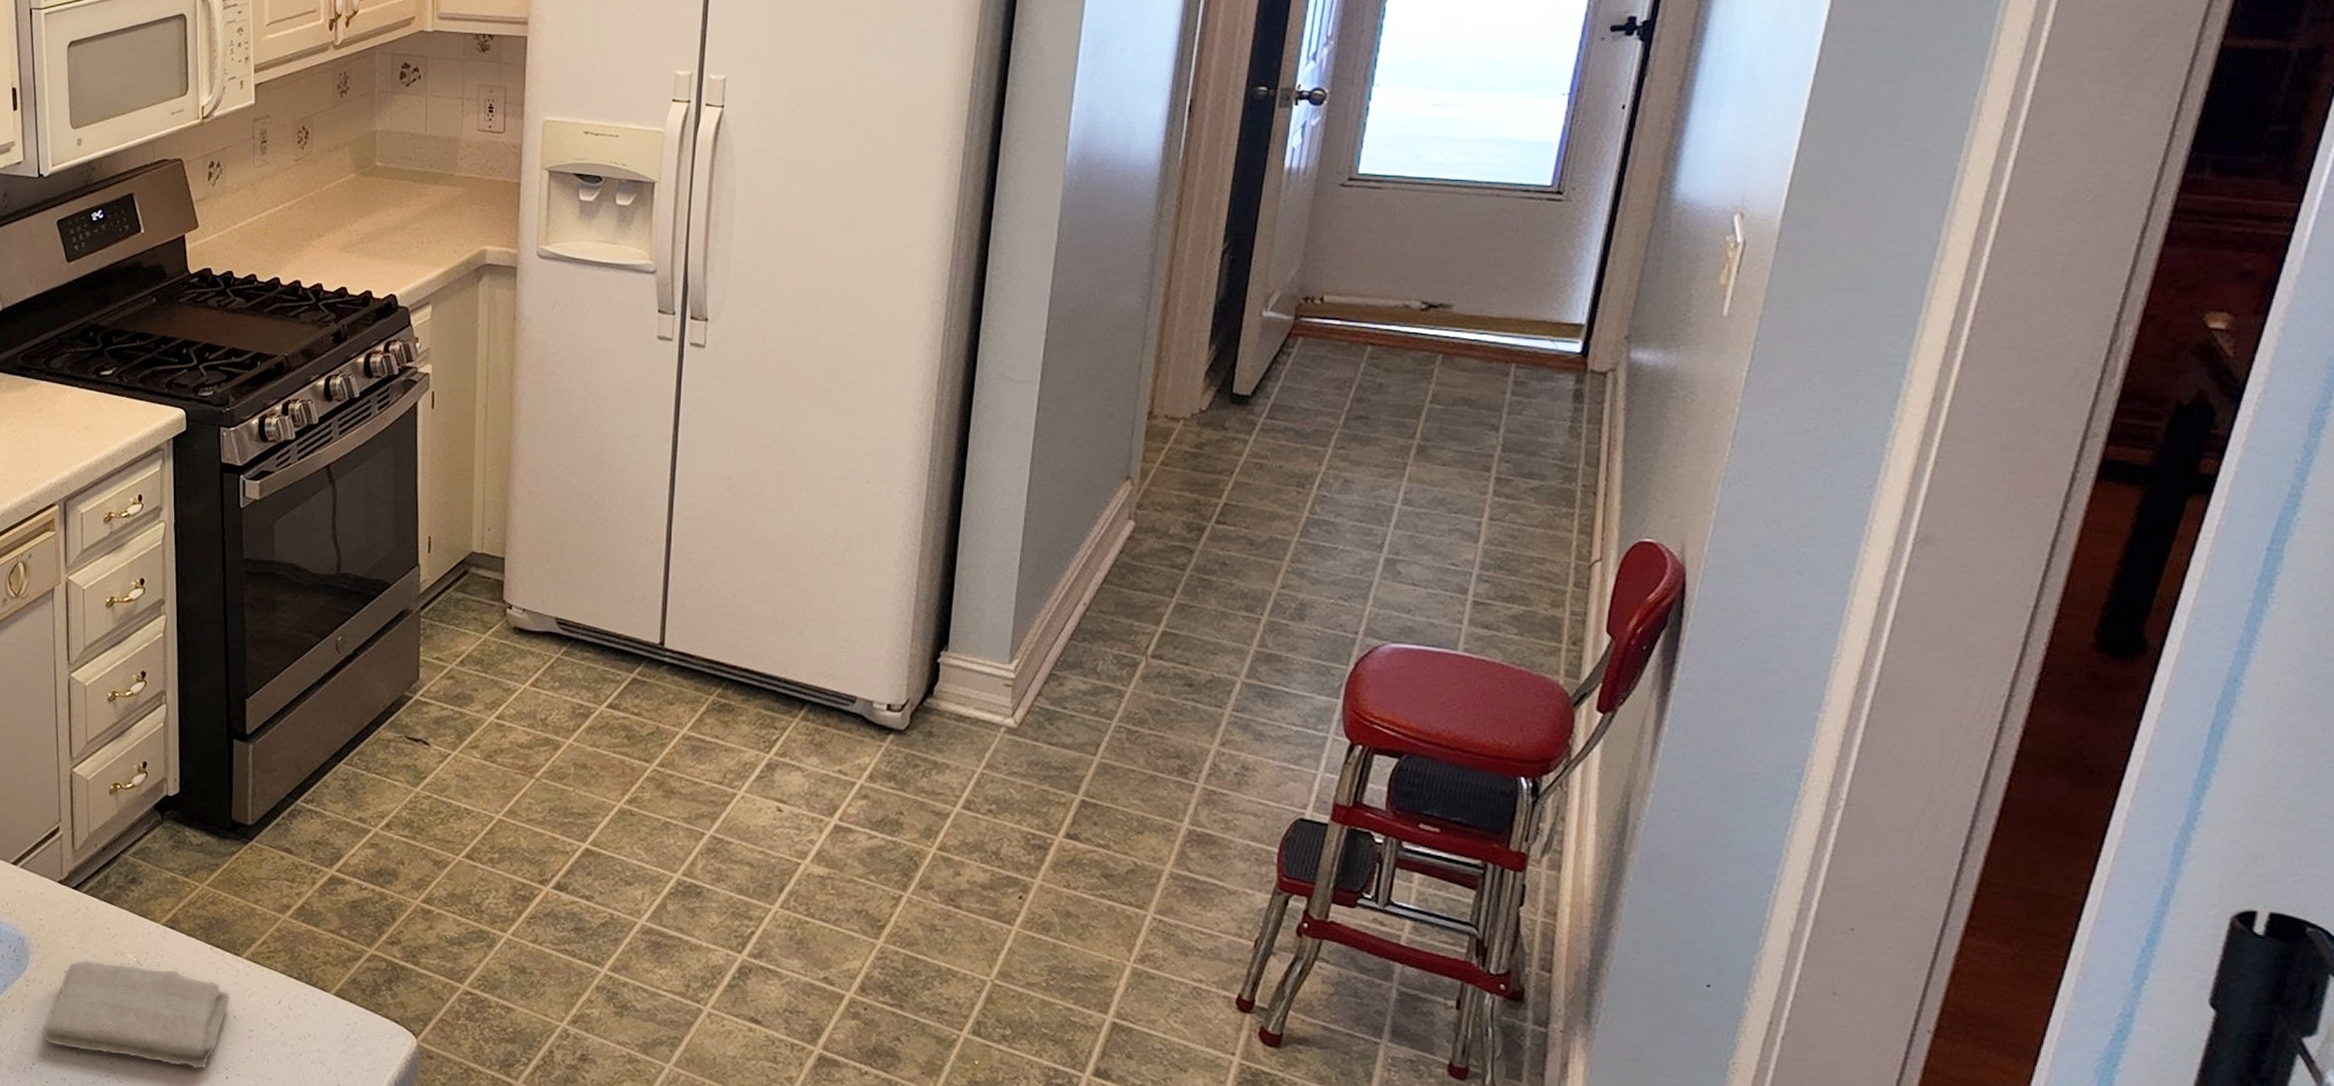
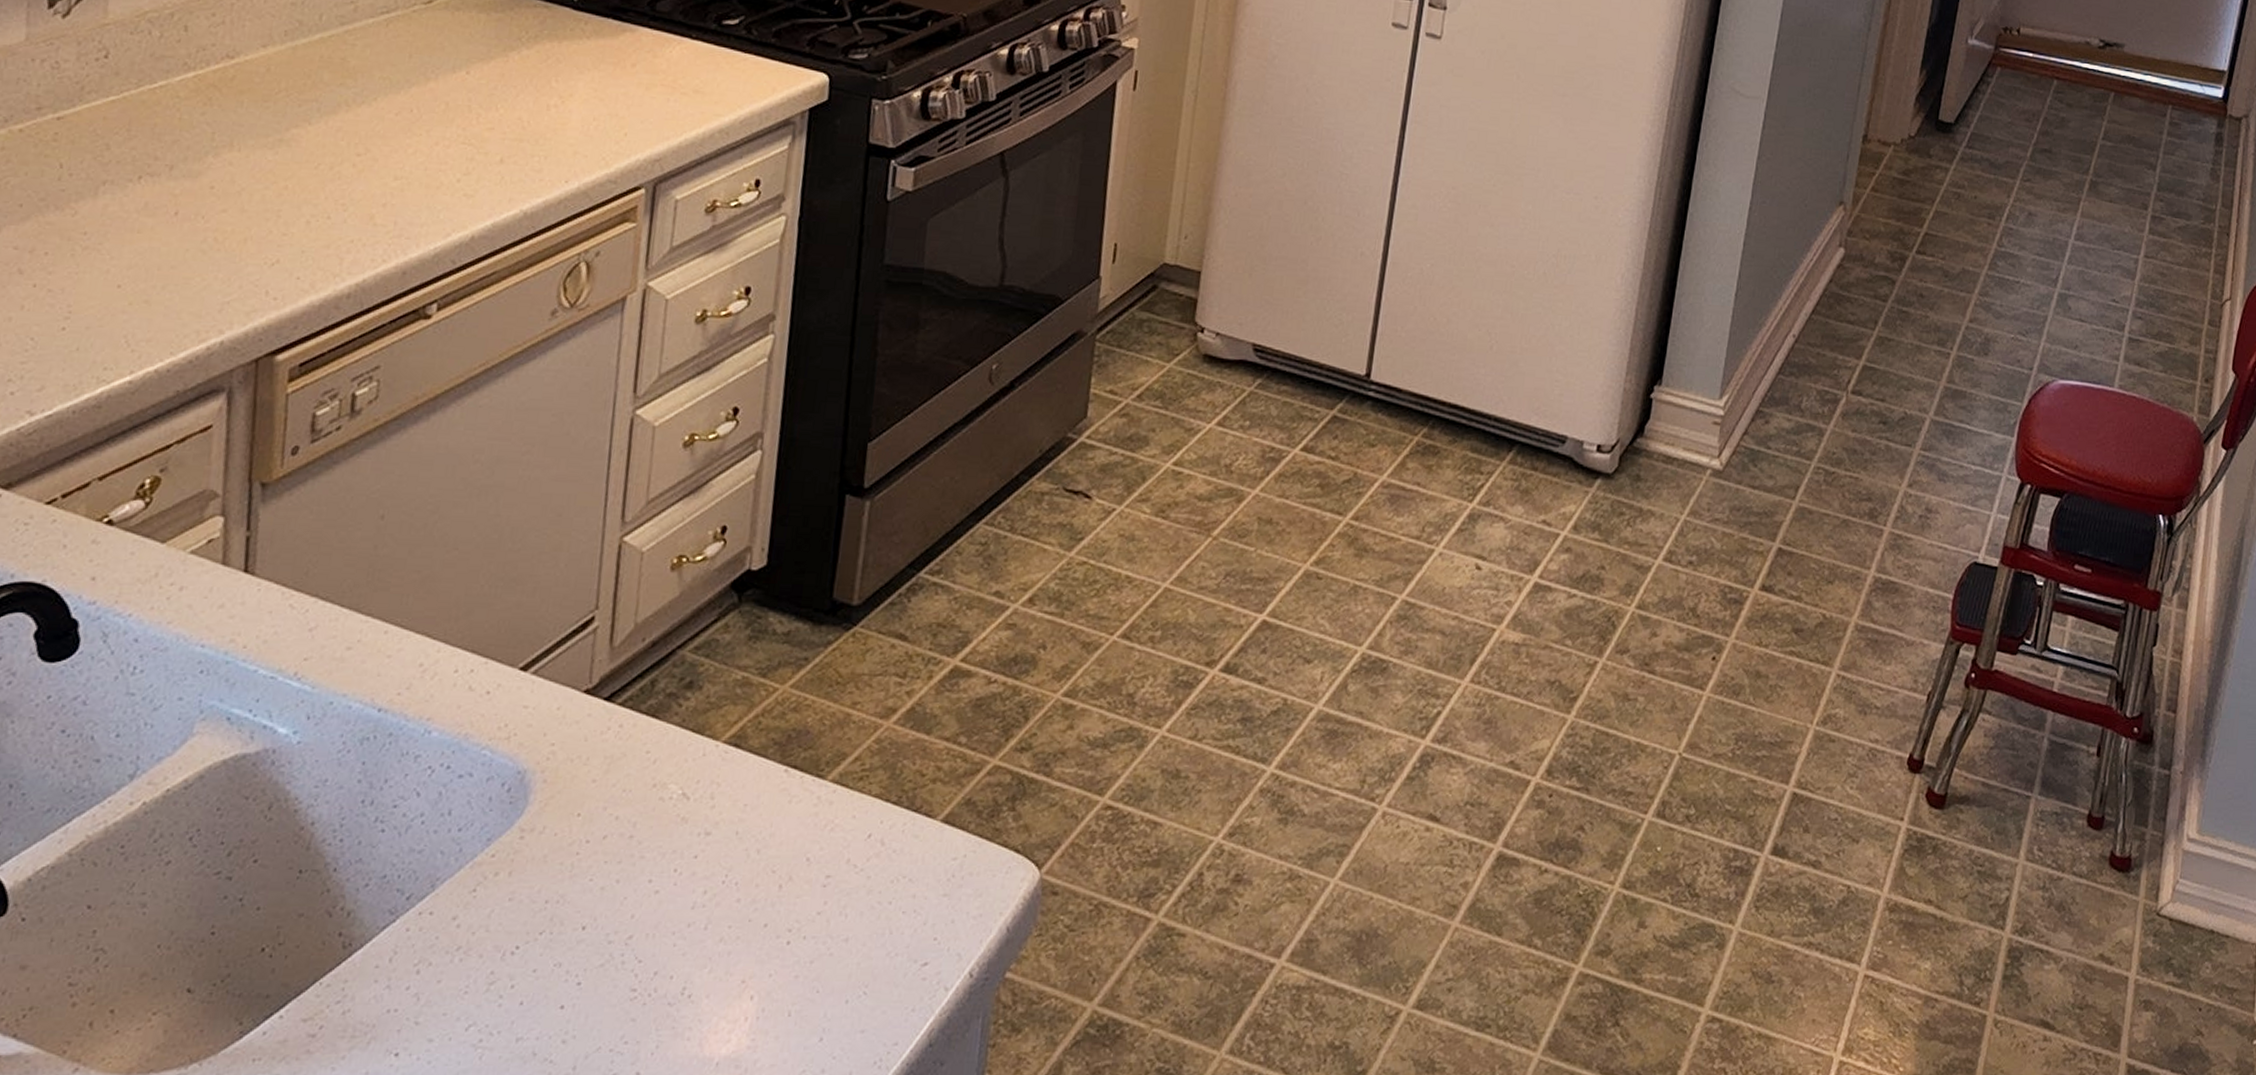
washcloth: present [41,959,231,1070] -> none [534,796,806,935]

